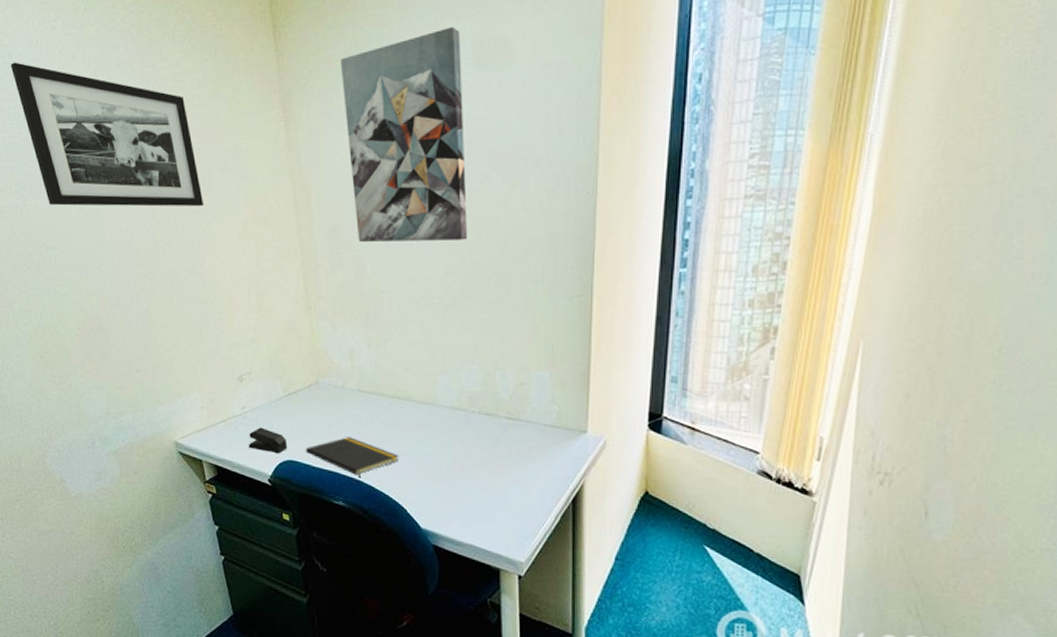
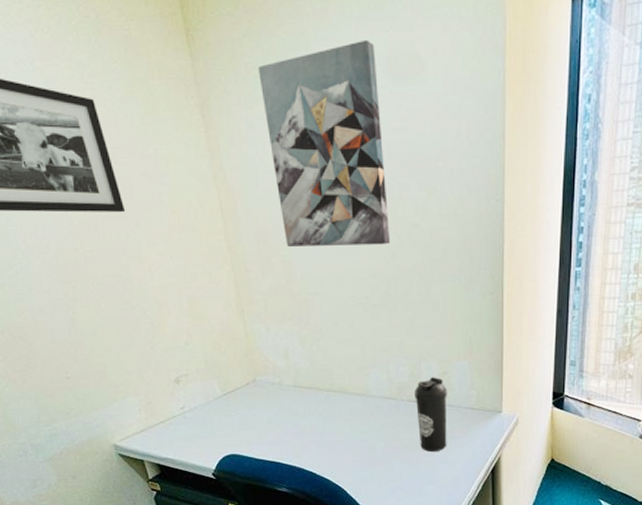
stapler: present [248,427,288,454] -> none [189,425,229,449]
notepad: present [305,437,400,478] -> none [246,429,337,466]
water bottle: none [487,388,524,474] -> present [414,377,447,452]

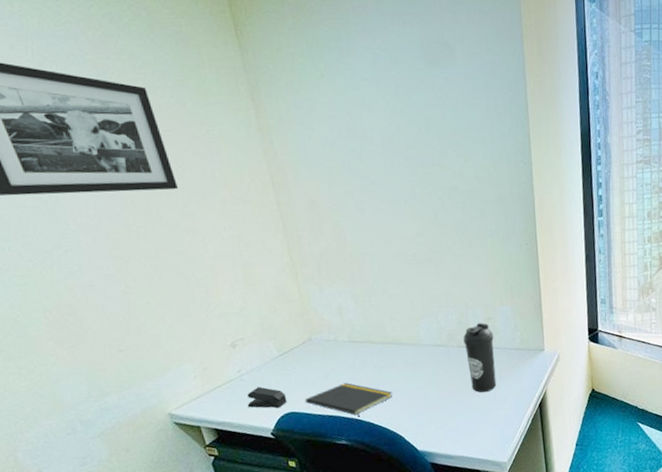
stapler: none [189,425,229,449] -> present [247,386,287,409]
notepad: none [246,429,337,466] -> present [304,383,393,417]
wall art: present [258,39,391,246] -> none [303,31,433,213]

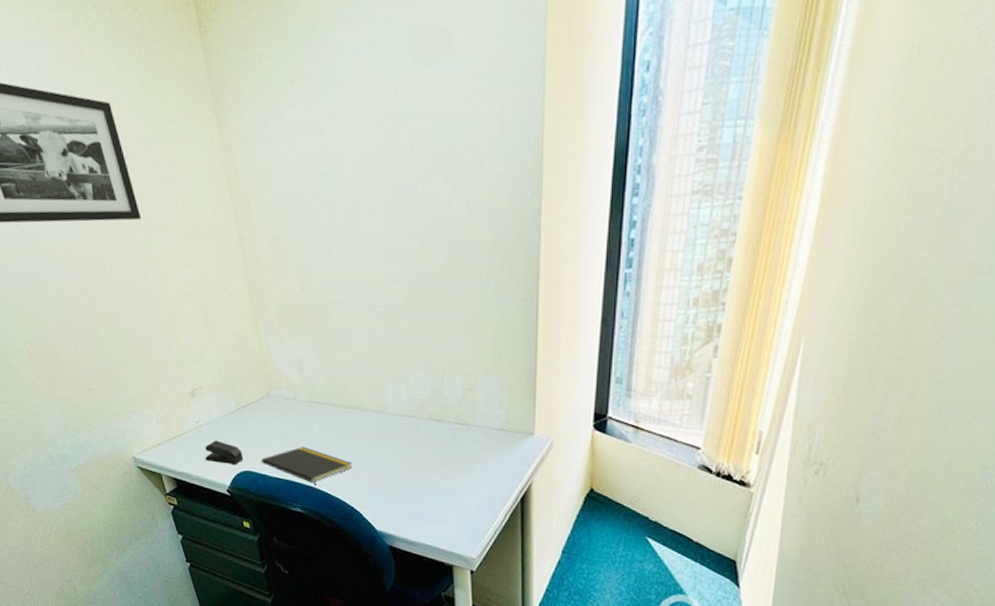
water bottle: present [463,323,497,393] -> none [436,394,472,477]

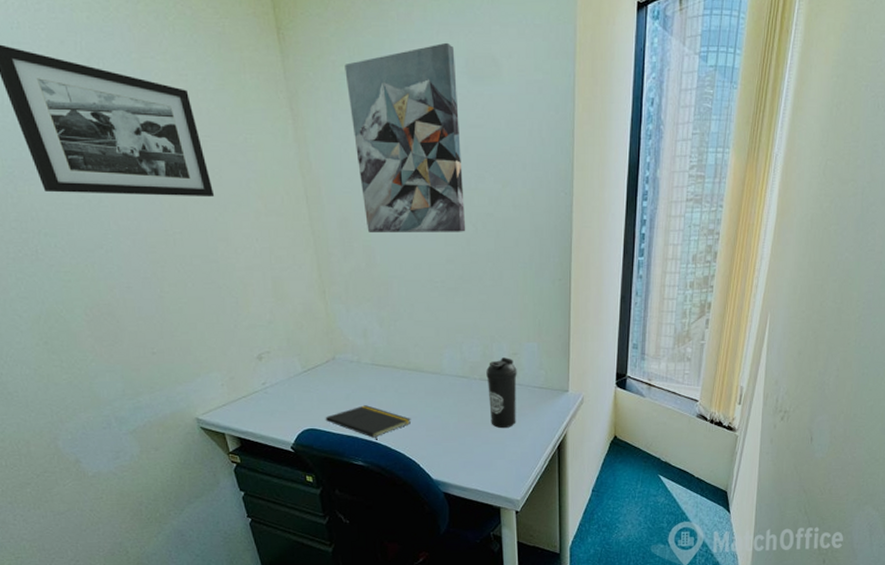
stapler: present [205,440,244,465] -> none [270,401,308,424]
wall art: none [272,15,412,252] -> present [344,42,466,232]
water bottle: none [436,394,472,477] -> present [486,357,517,429]

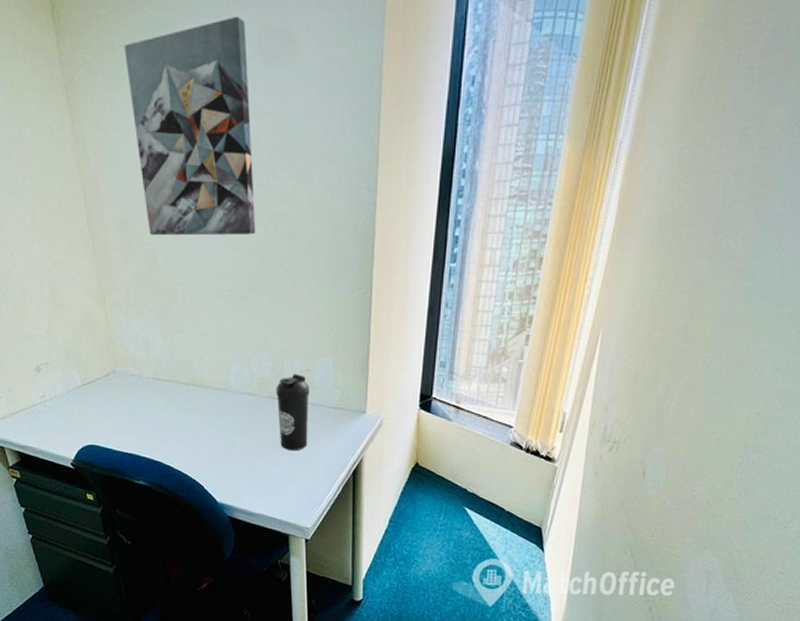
notepad: present [325,405,412,440] -> none [105,422,196,459]

